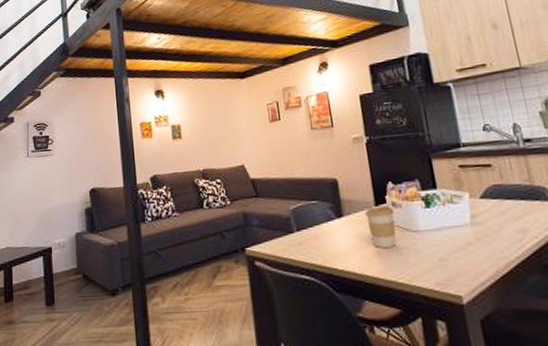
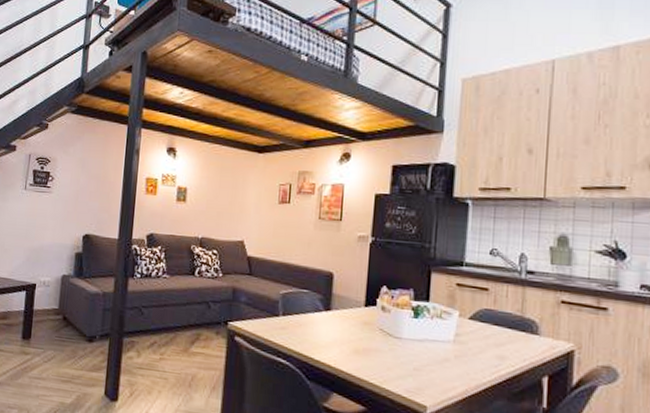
coffee cup: present [364,205,397,248] -> none [352,306,382,349]

